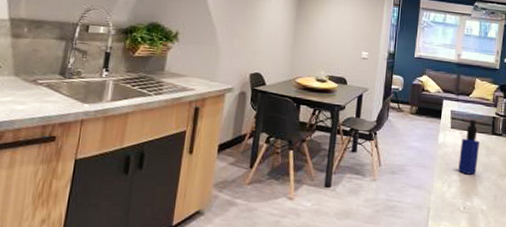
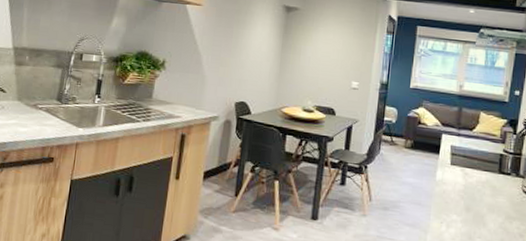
bottle: present [458,119,479,175] -> none [459,156,484,216]

